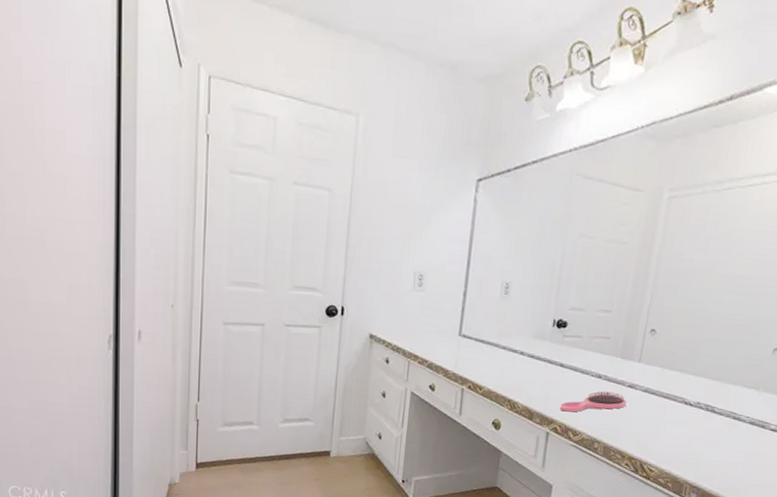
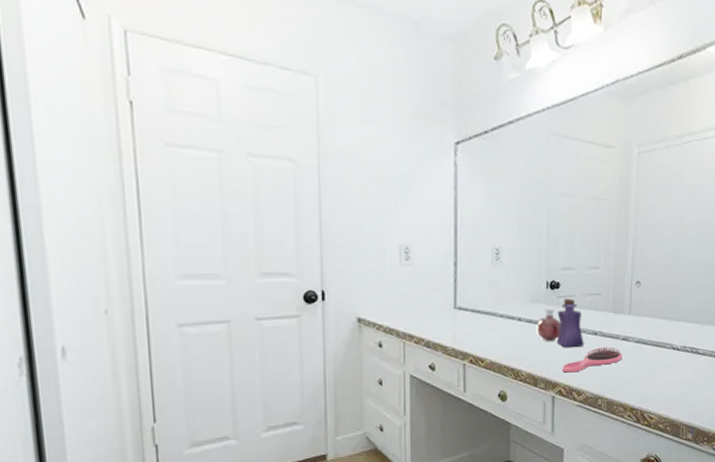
potion bottle: none [538,346,564,378] -> present [537,309,561,341]
perfume bottle: none [557,337,587,388] -> present [556,298,584,348]

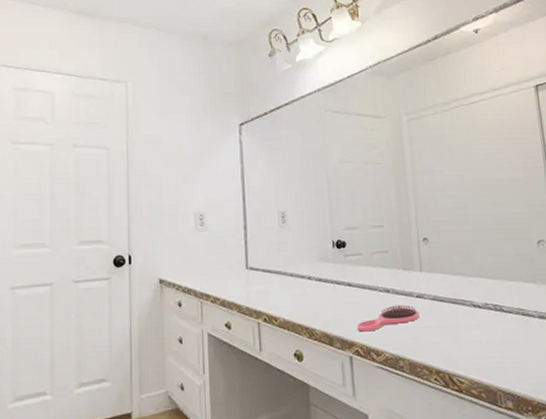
potion bottle: present [537,309,561,341] -> none [327,267,351,299]
perfume bottle: present [556,298,584,348] -> none [346,256,377,306]

